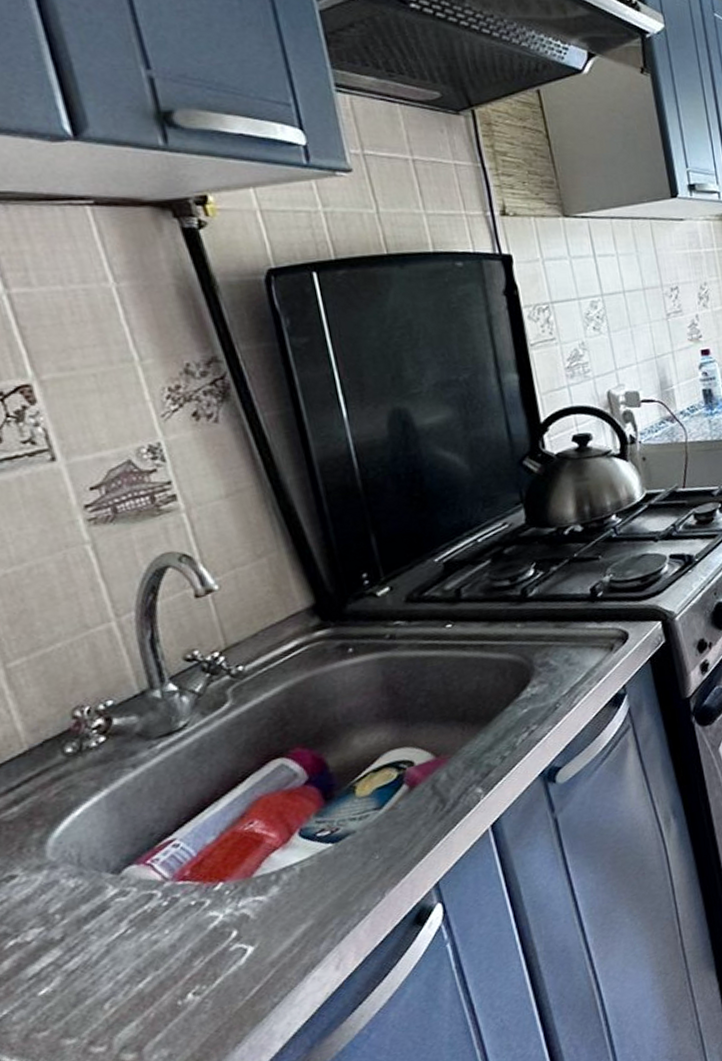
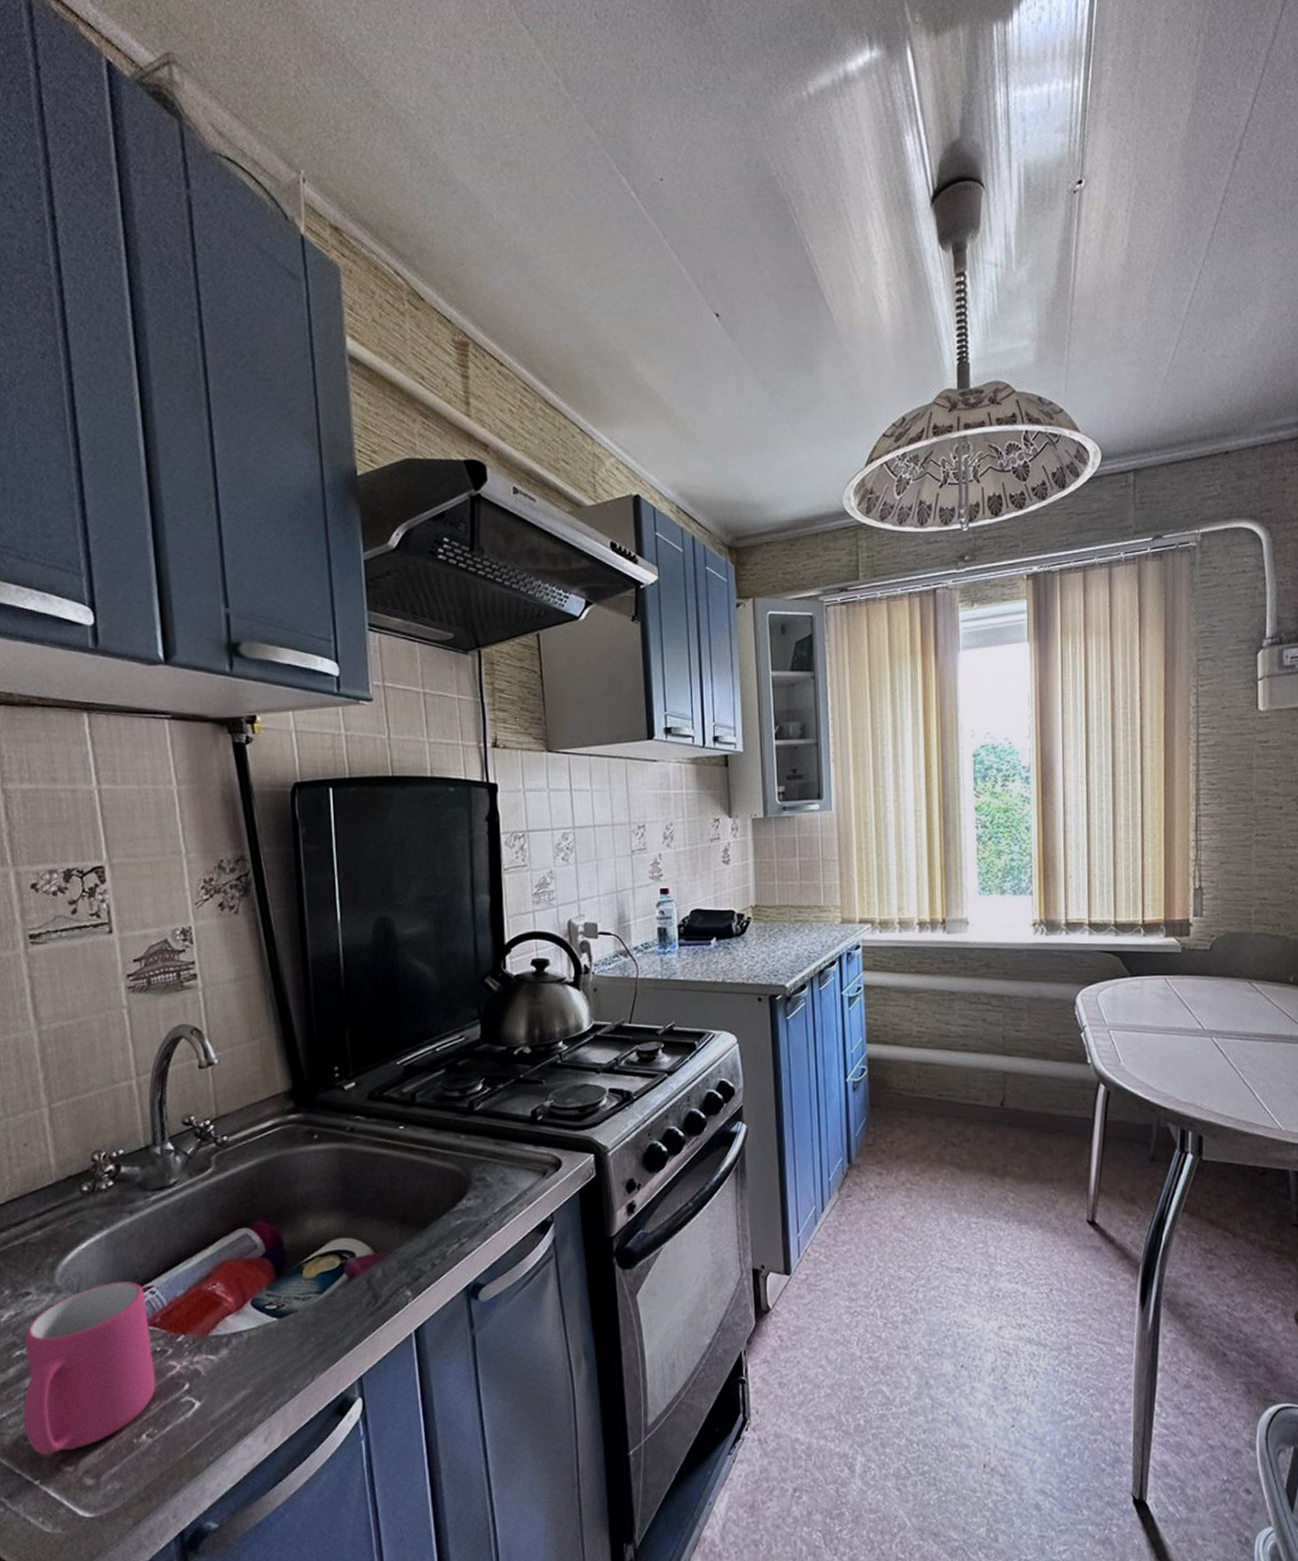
mug: none [16,839,196,1044] -> present [23,1281,156,1456]

